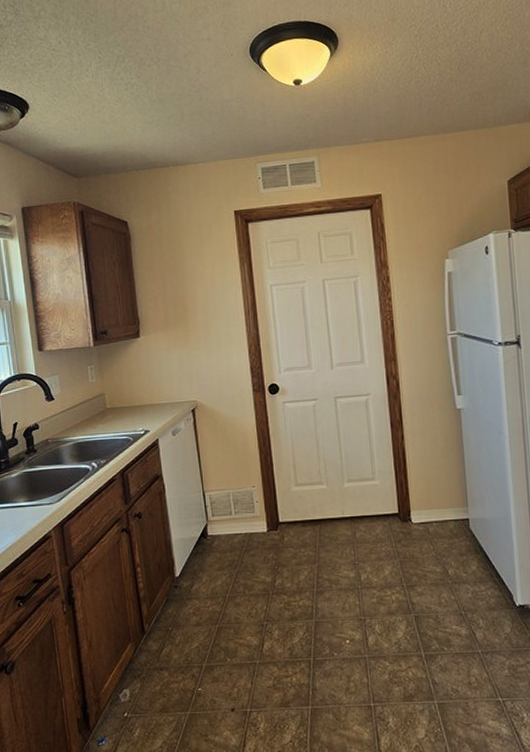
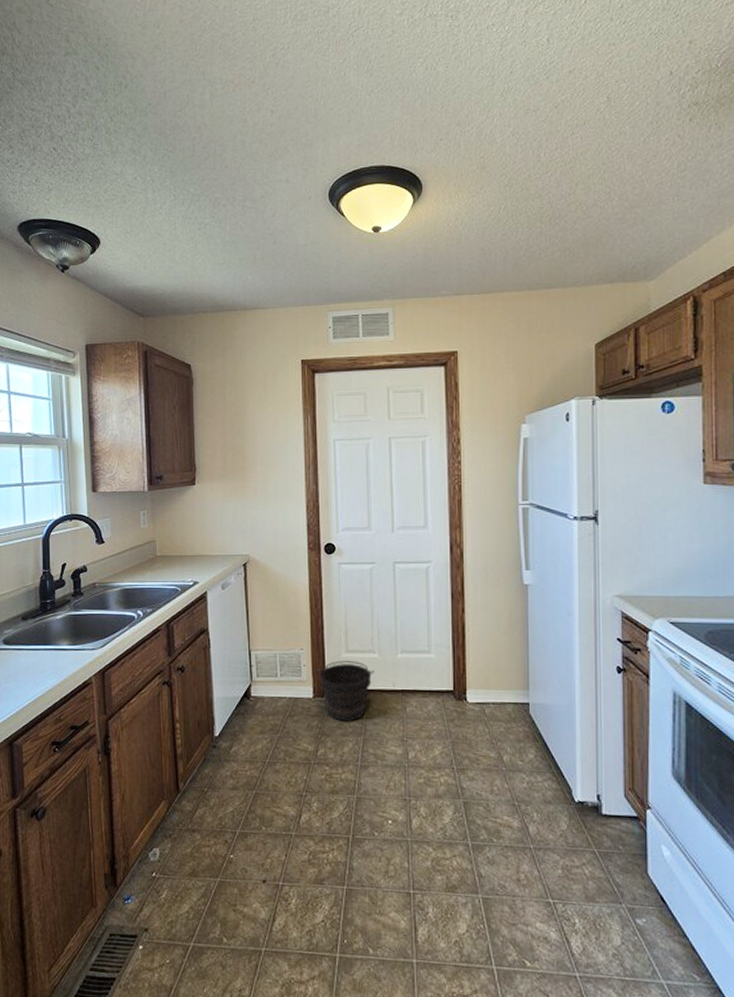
bucket: none [270,493,324,552] -> present [317,660,375,722]

